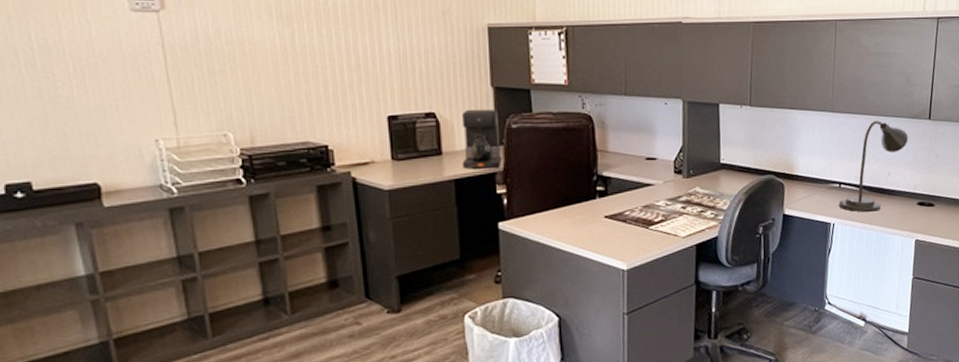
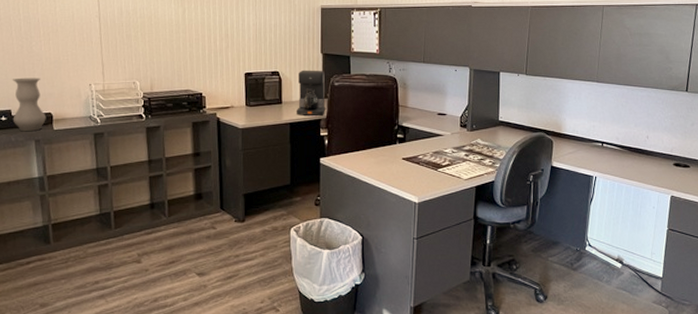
vase: none [29,133,91,213] -> present [12,77,46,132]
desk lamp: present [839,121,908,212] -> none [601,91,666,169]

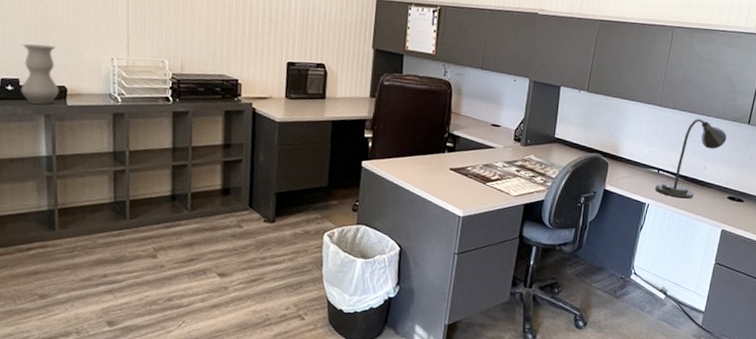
coffee maker: present [297,70,325,116] -> none [340,64,375,116]
desk lamp: none [601,91,666,169] -> present [655,119,727,199]

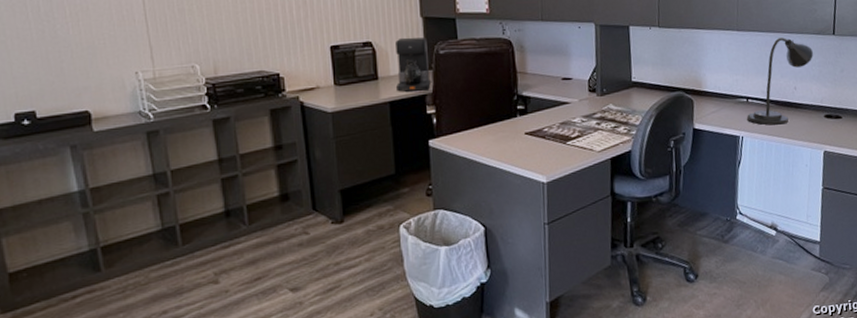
vase: present [20,43,60,105] -> none [34,68,83,137]
coffee maker: none [340,64,375,116] -> present [396,37,431,92]

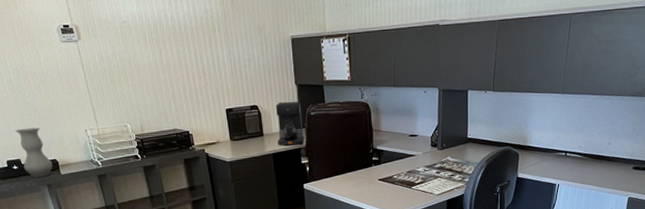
vase: none [34,68,83,137] -> present [15,127,53,178]
desk lamp: present [747,37,813,125] -> none [564,99,629,175]

